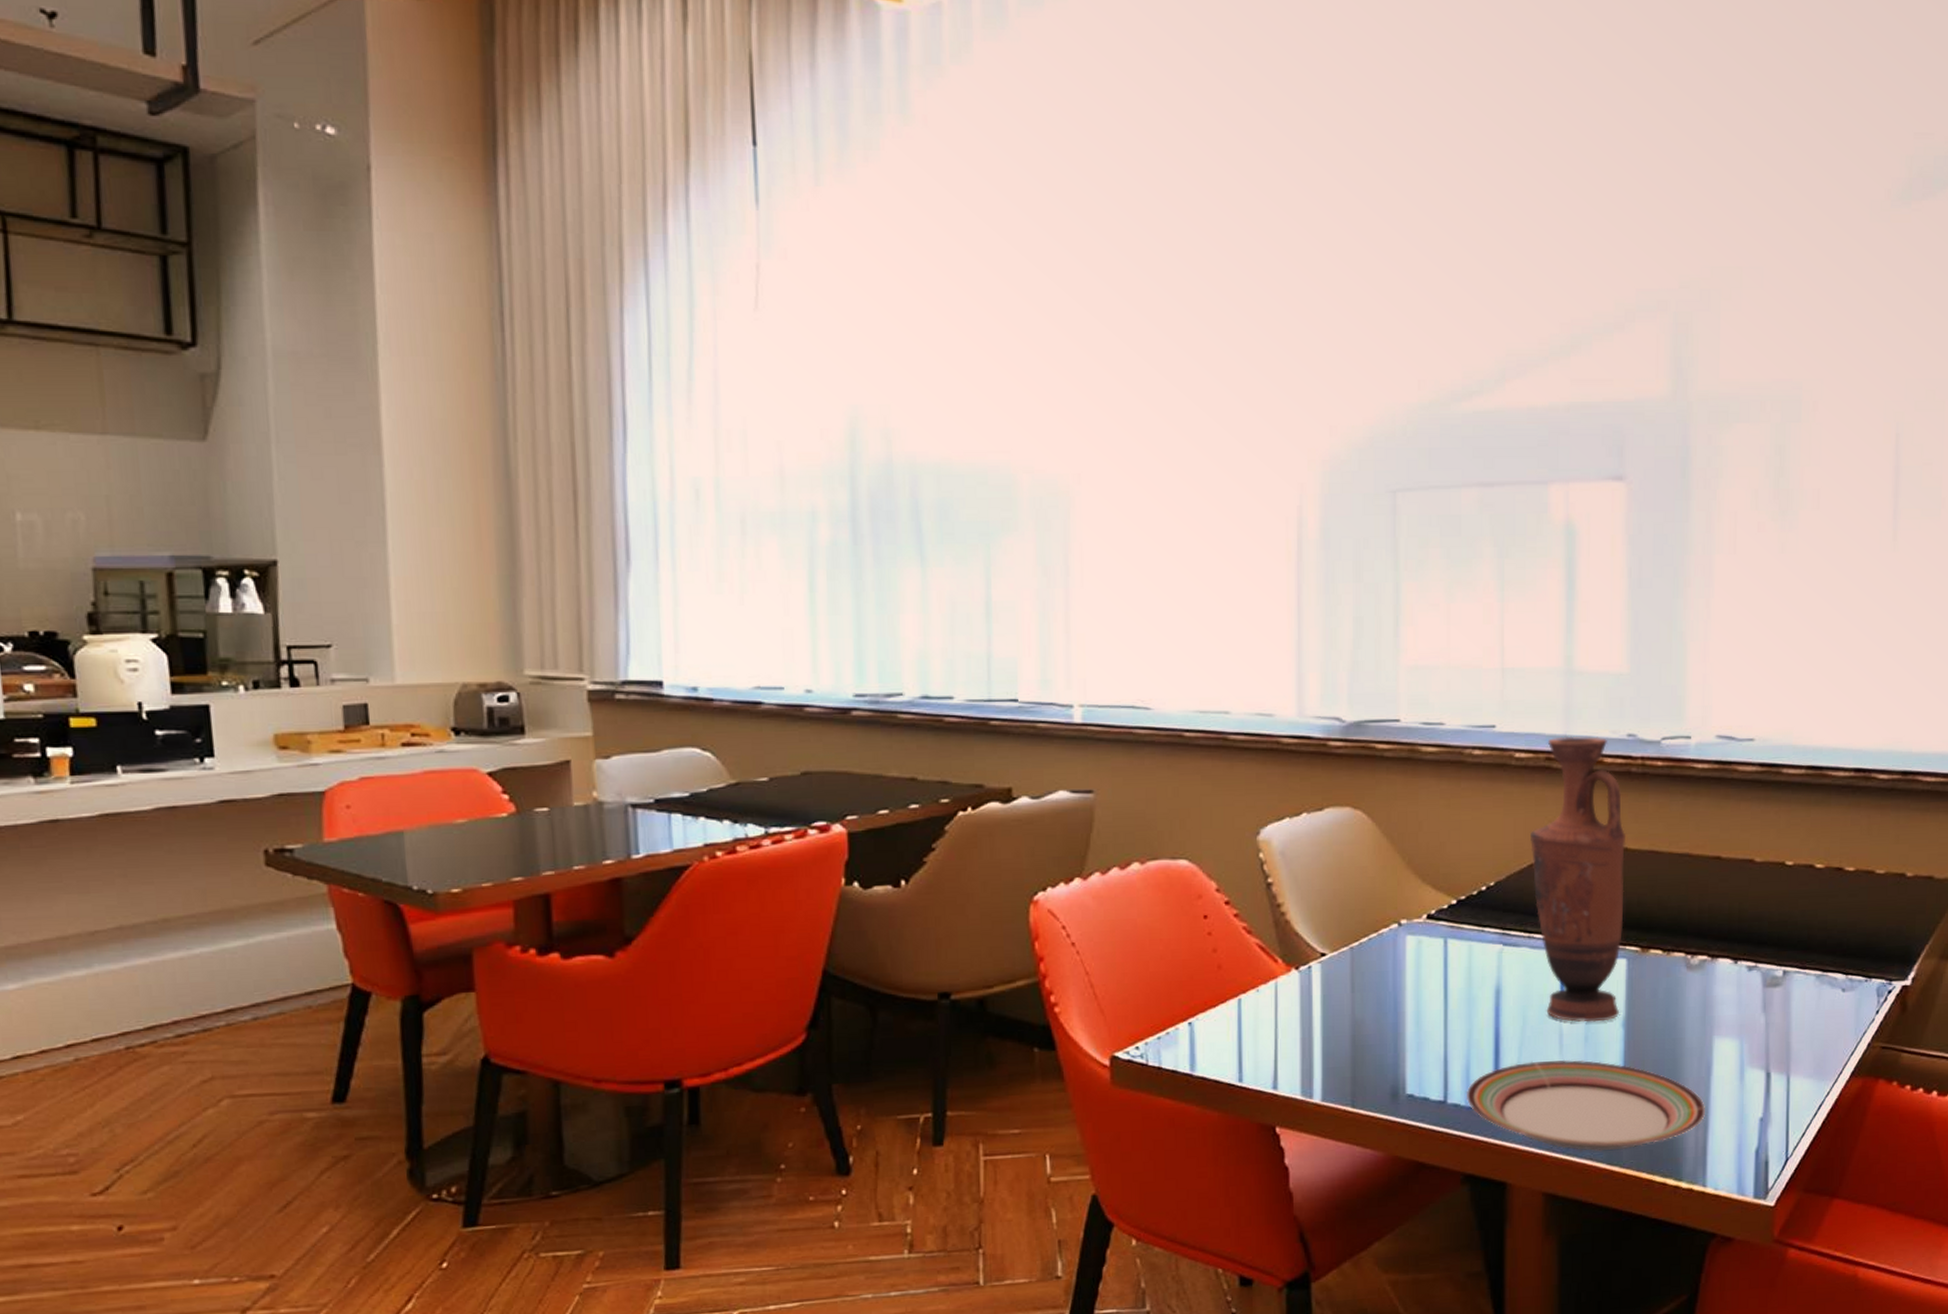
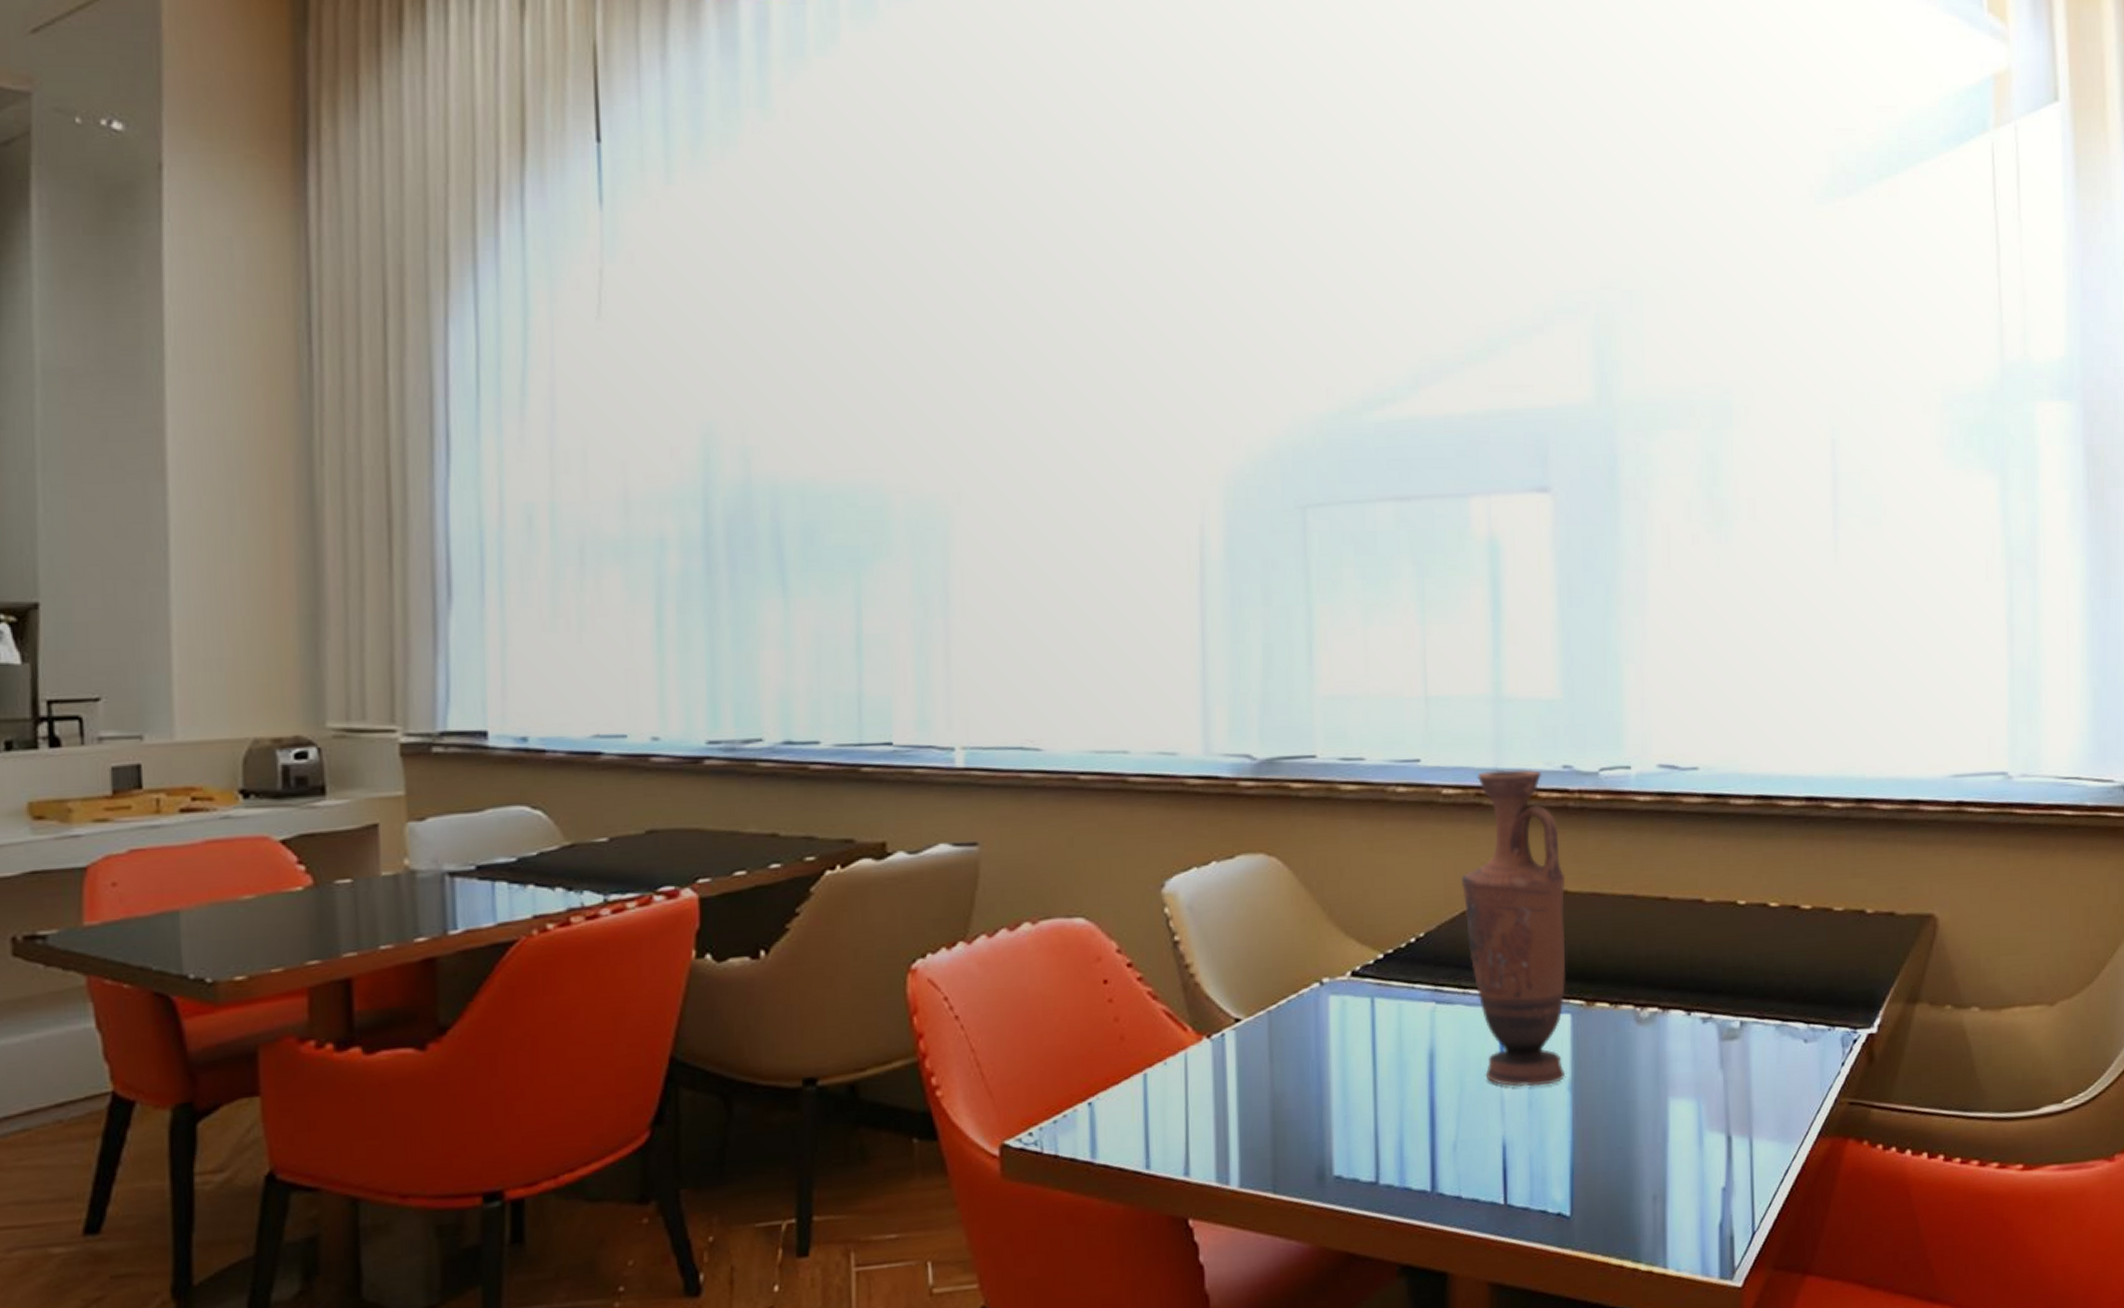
plate: present [1466,1059,1705,1151] -> none [1399,1129,1663,1233]

